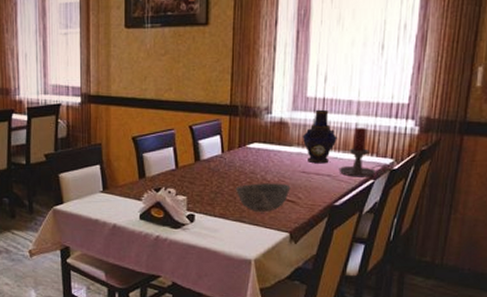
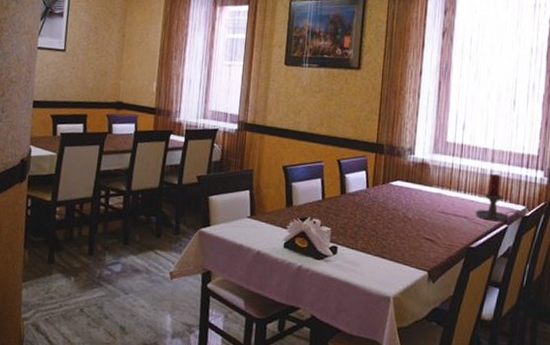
bowl: present [235,183,291,212] -> none [377,220,430,249]
vase: present [302,109,337,164] -> none [441,154,474,206]

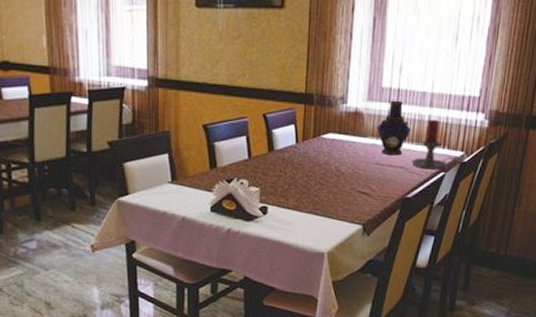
vase: none [441,154,474,206] -> present [376,100,411,156]

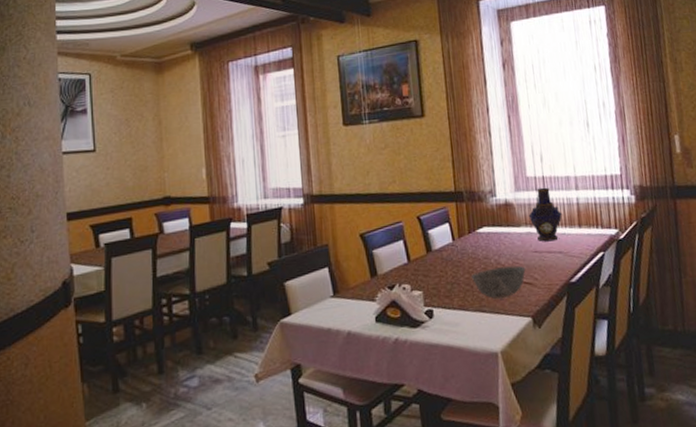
bowl: none [309,175,365,204] -> present [471,265,526,299]
candle holder: present [411,119,458,170] -> none [568,200,615,252]

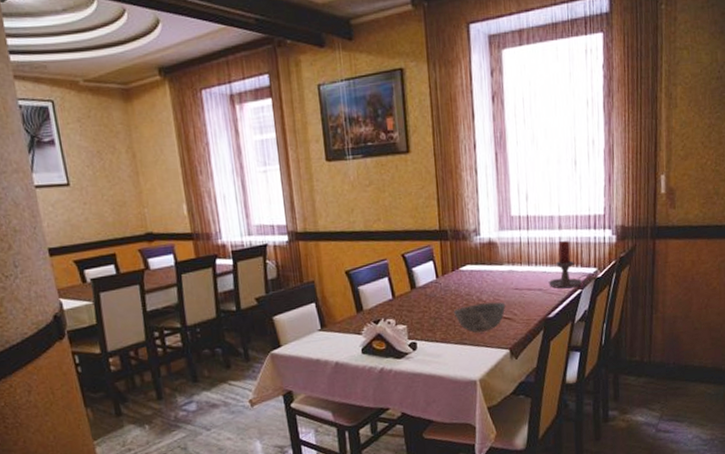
vase: present [528,187,562,242] -> none [511,226,544,280]
candle holder: none [568,200,615,252] -> present [548,240,593,289]

